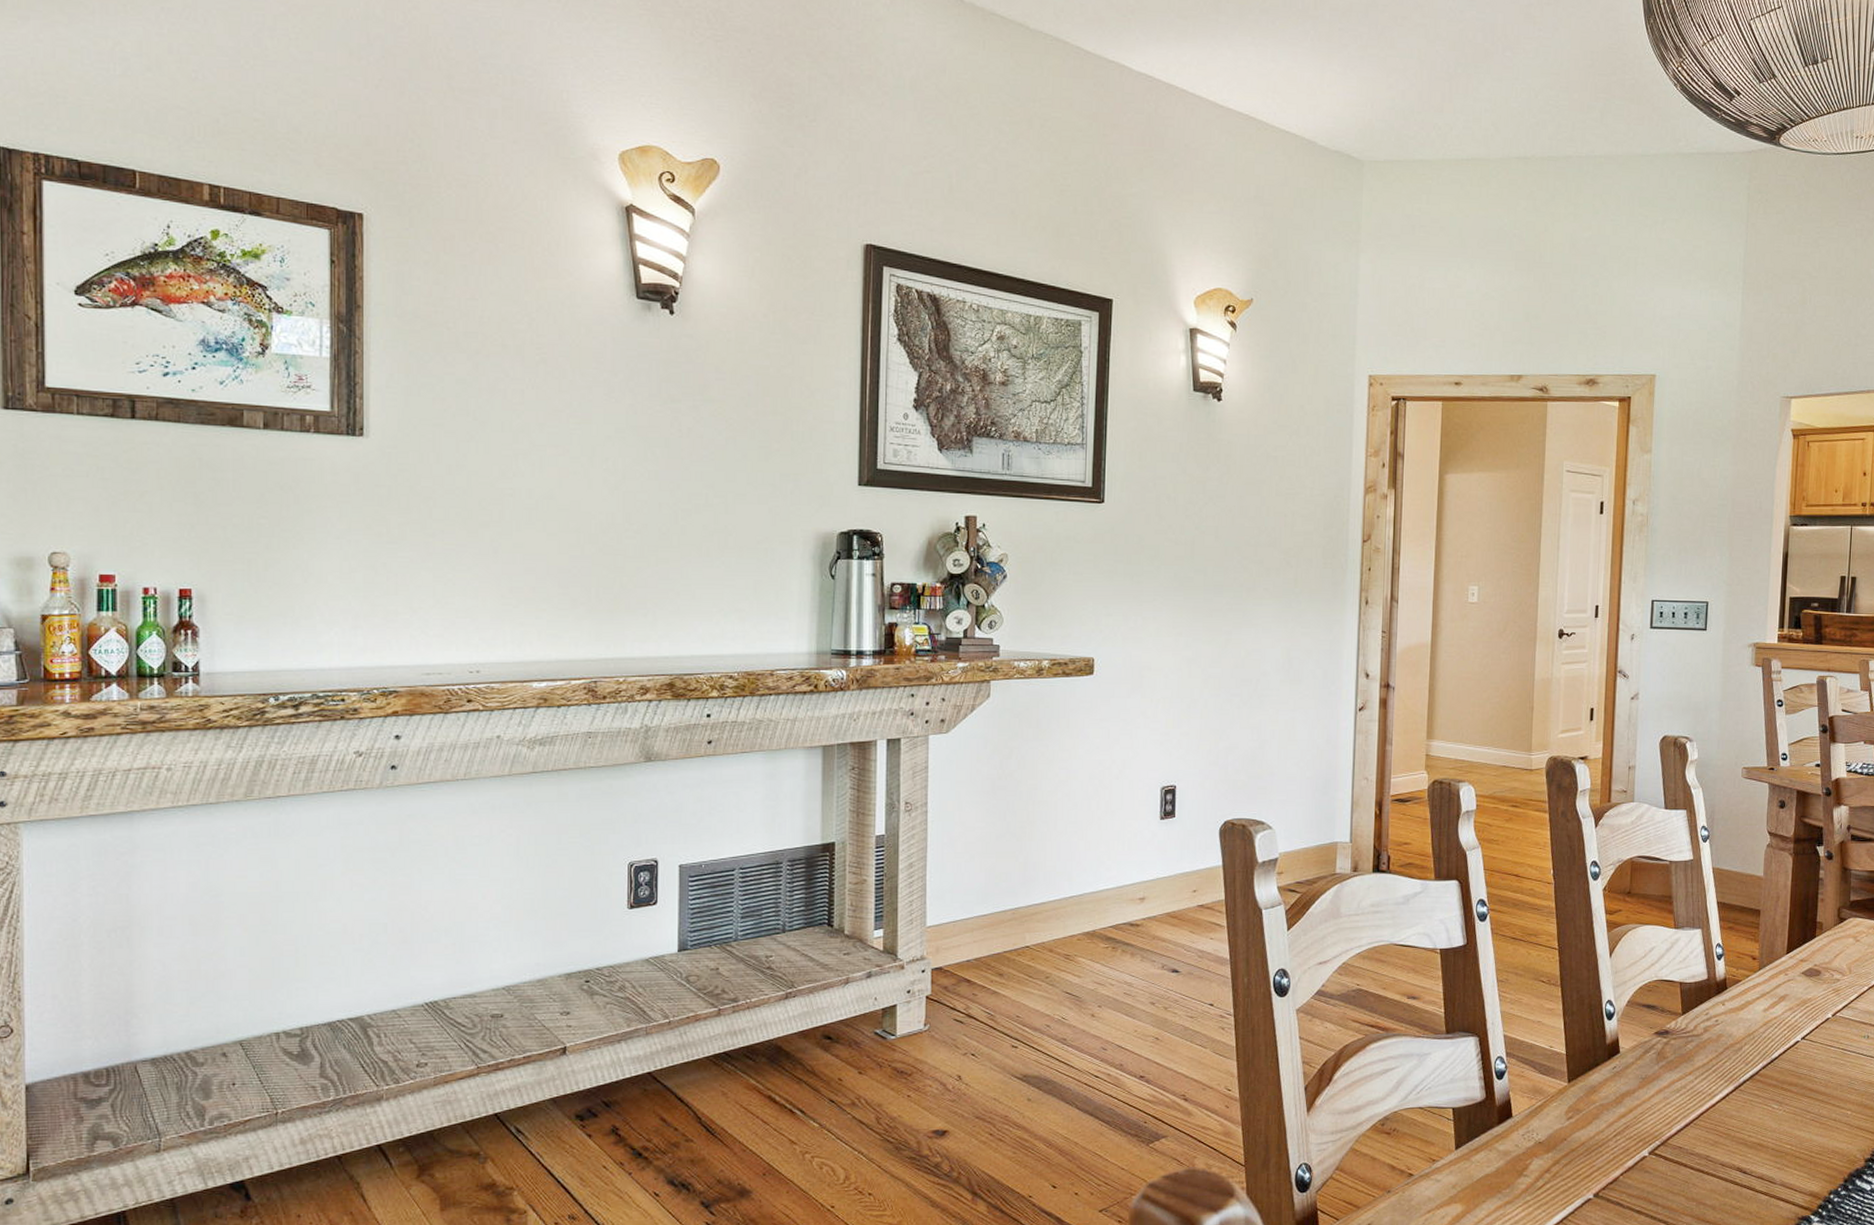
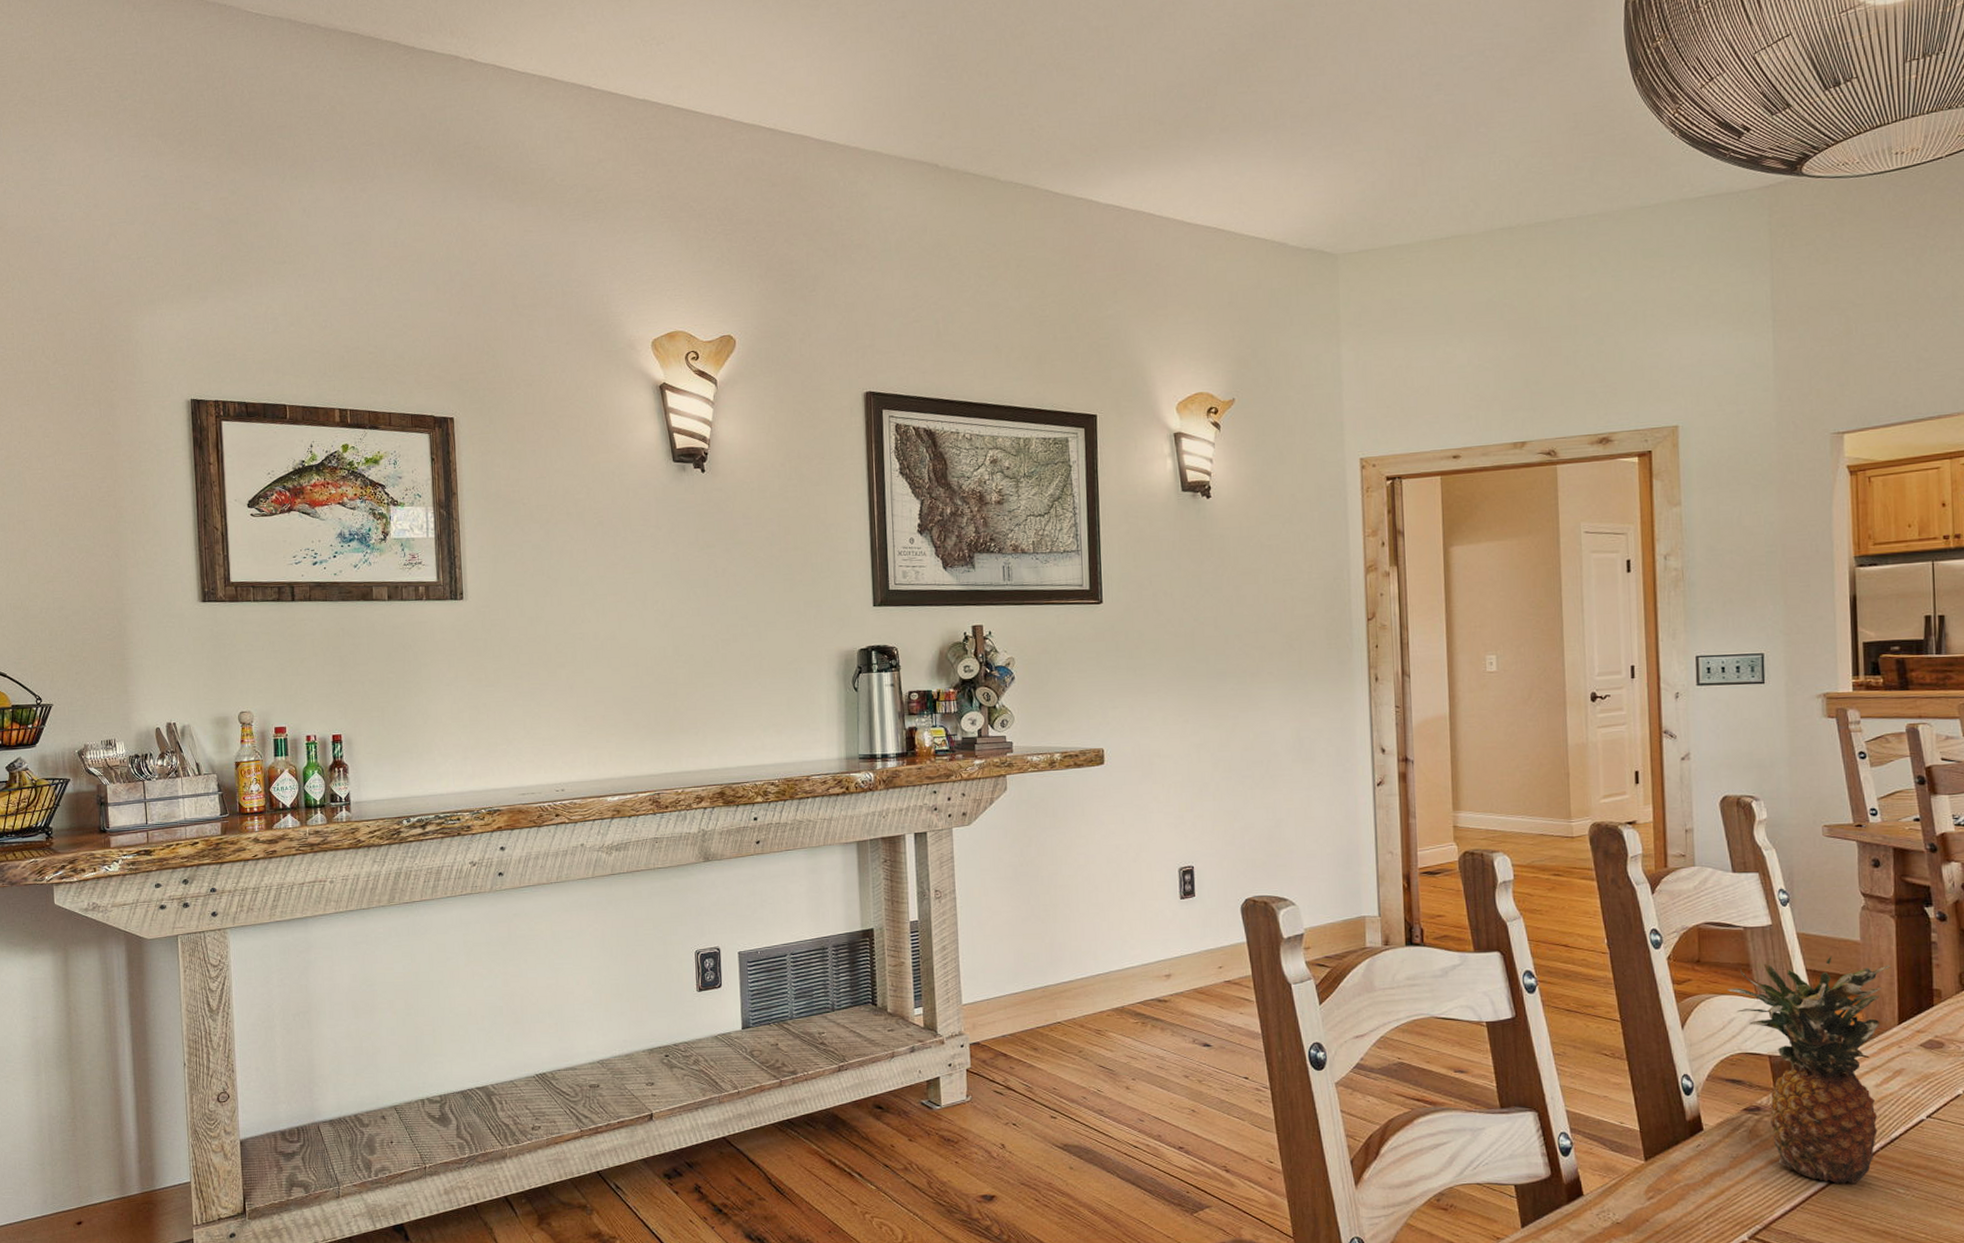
fruit: none [1650,890,1785,1102] -> present [1726,956,1890,1185]

